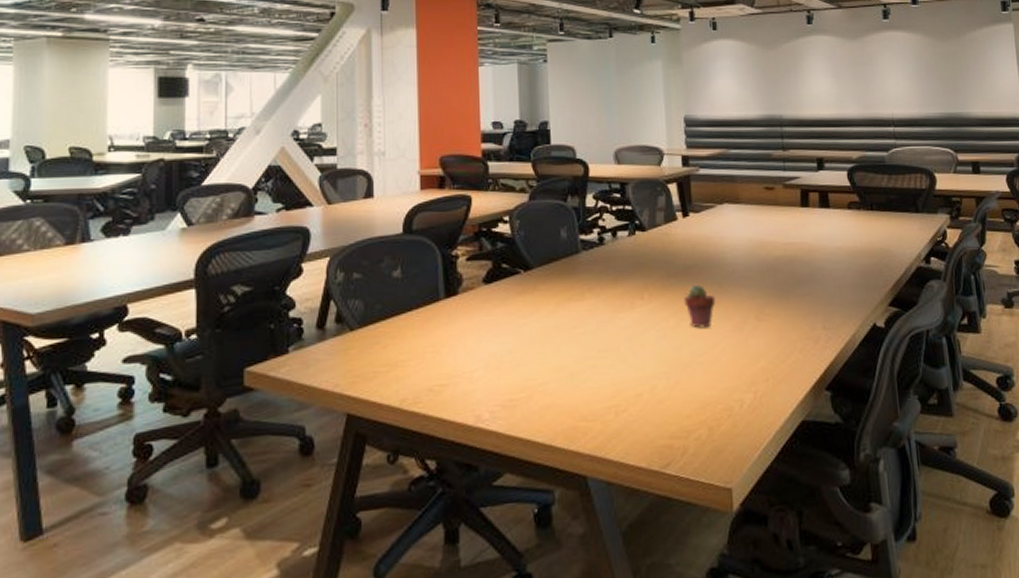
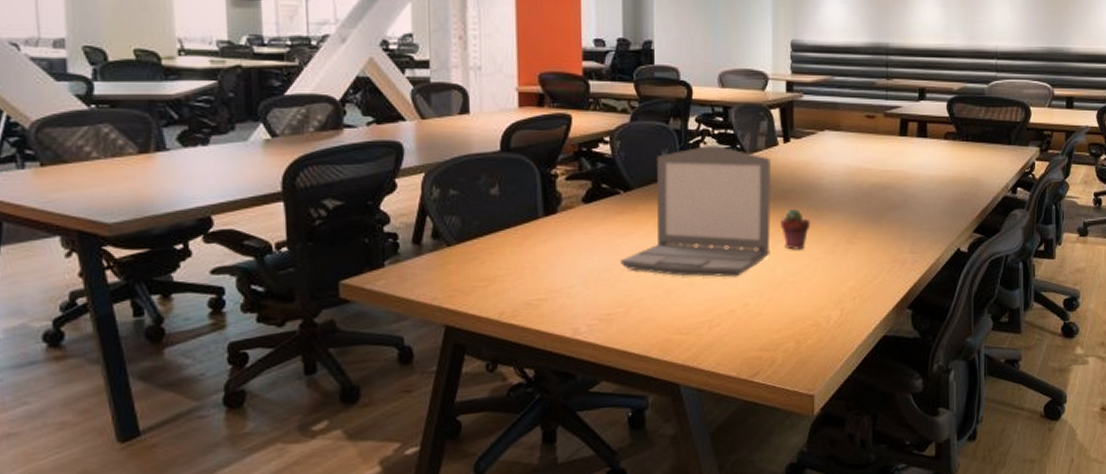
laptop: none [522,222,676,359] -> present [620,146,772,277]

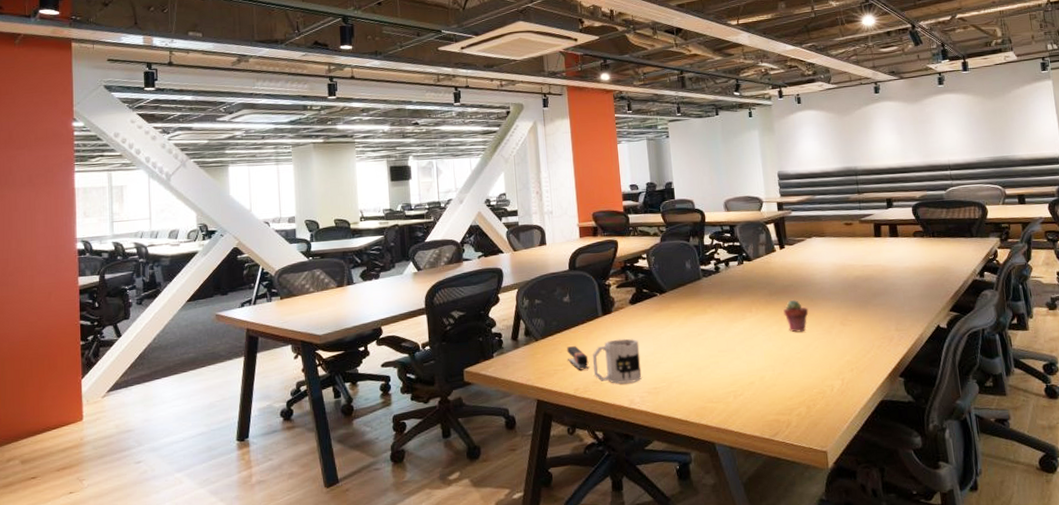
stapler: none [491,255,521,288] -> present [567,346,589,370]
mug: none [526,248,592,308] -> present [593,338,642,384]
laptop: present [620,146,772,277] -> none [661,255,778,357]

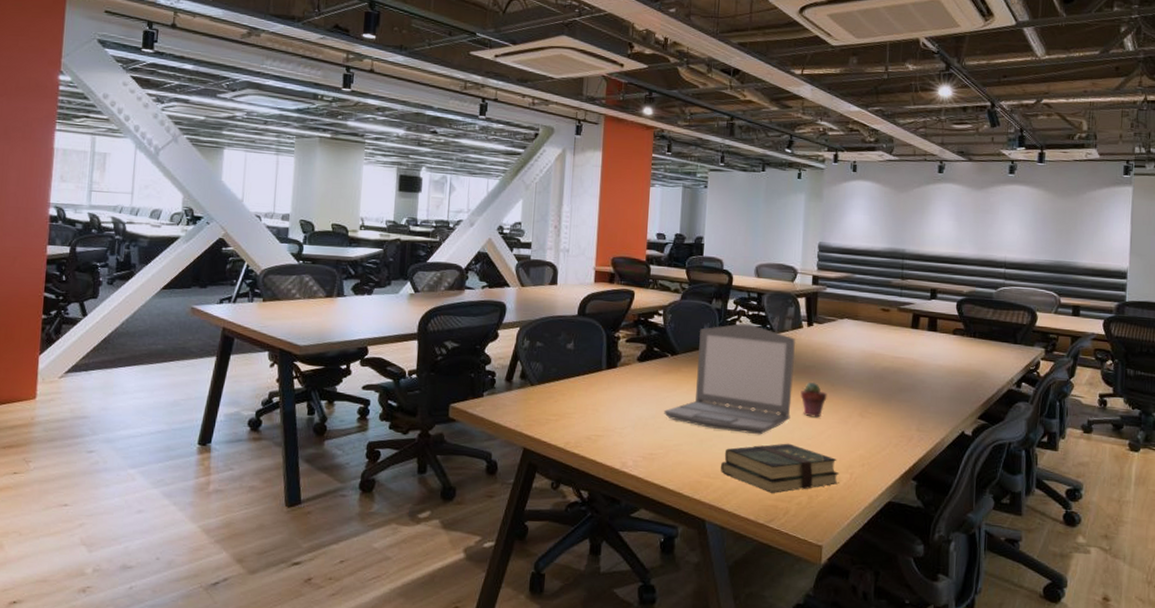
stapler: present [567,346,589,370] -> none [562,397,585,424]
mug: present [593,338,642,384] -> none [587,396,641,446]
laptop: none [661,255,778,357] -> present [664,324,796,435]
book: none [721,359,833,409] -> present [721,443,840,493]

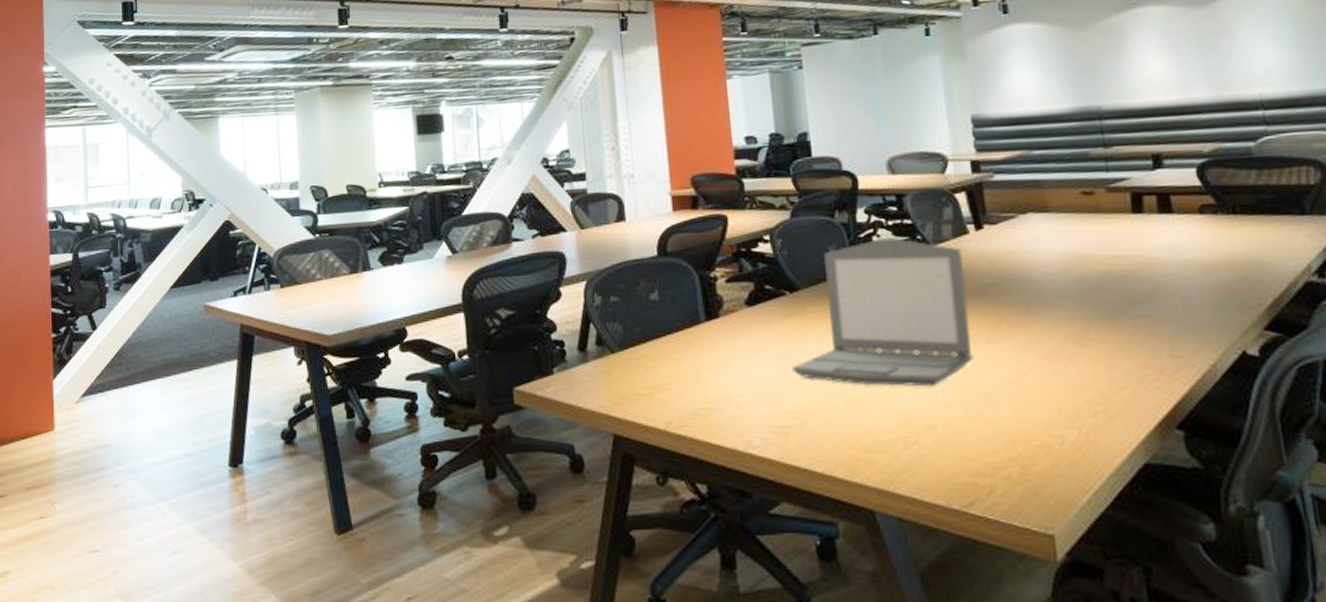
book: present [721,443,840,493] -> none [884,394,1063,466]
potted succulent: present [800,382,827,418] -> none [982,305,1023,354]

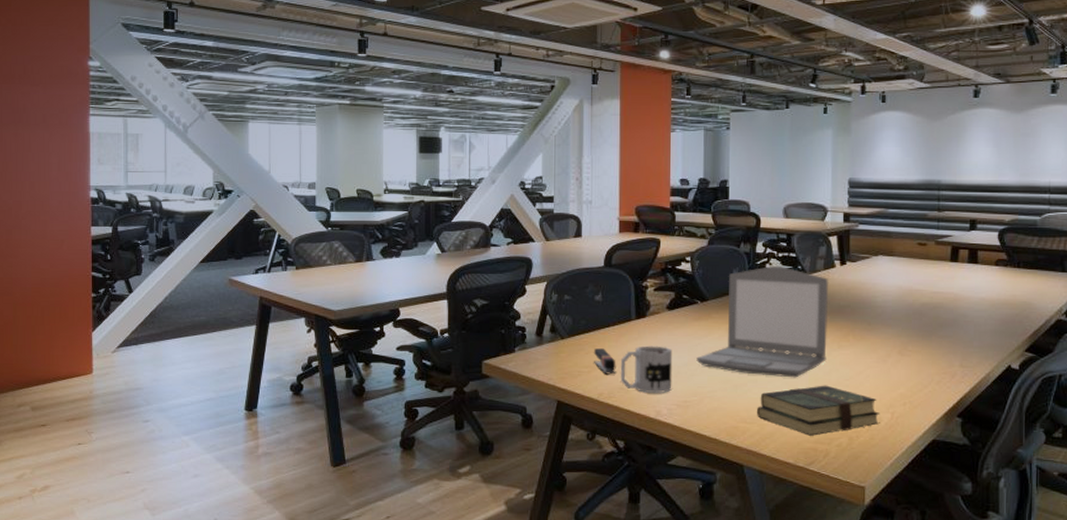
stapler: none [655,362,687,397] -> present [594,348,616,375]
mug: none [692,354,764,419] -> present [620,345,673,394]
book: none [884,394,1063,466] -> present [757,385,880,436]

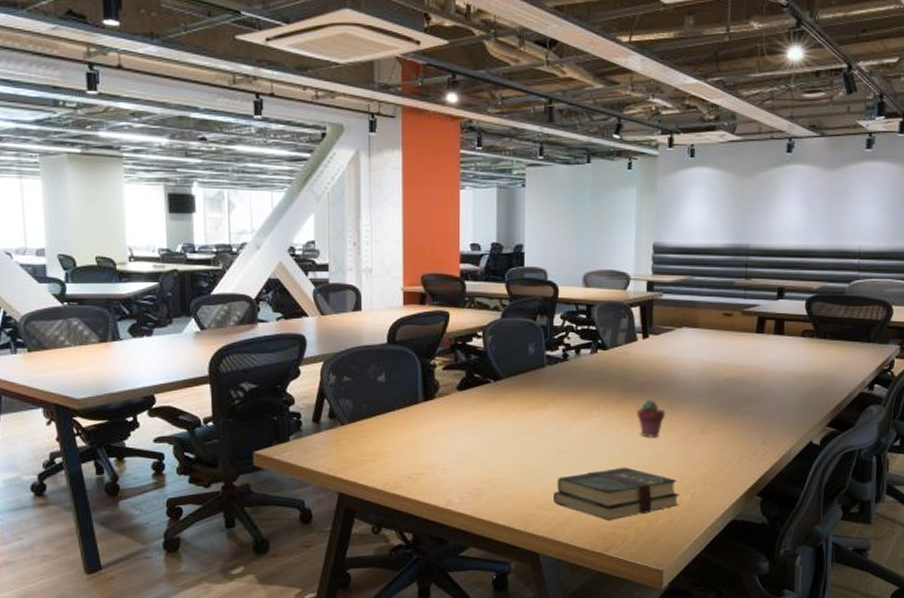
stapler: present [594,348,616,375] -> none [378,434,403,463]
mug: present [620,345,673,394] -> none [407,430,464,482]
laptop: present [696,266,829,378] -> none [489,341,631,461]
potted succulent: none [836,321,864,358] -> present [637,399,666,438]

